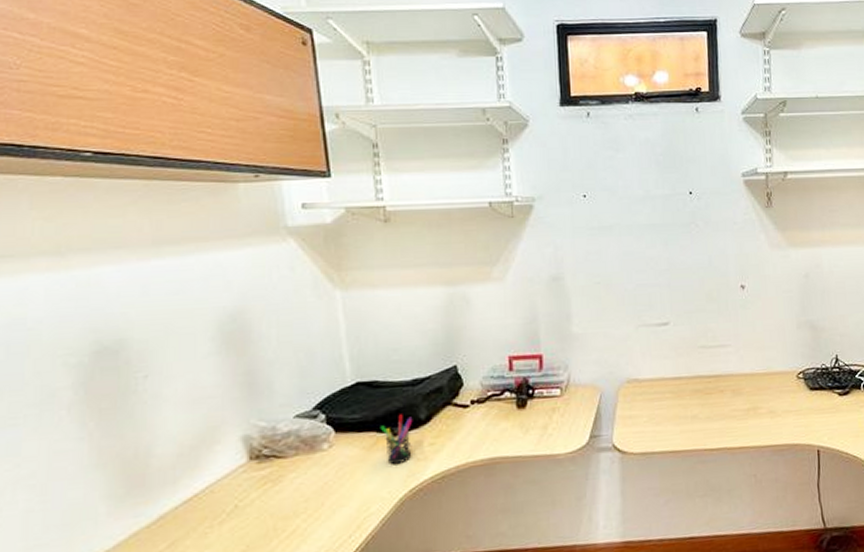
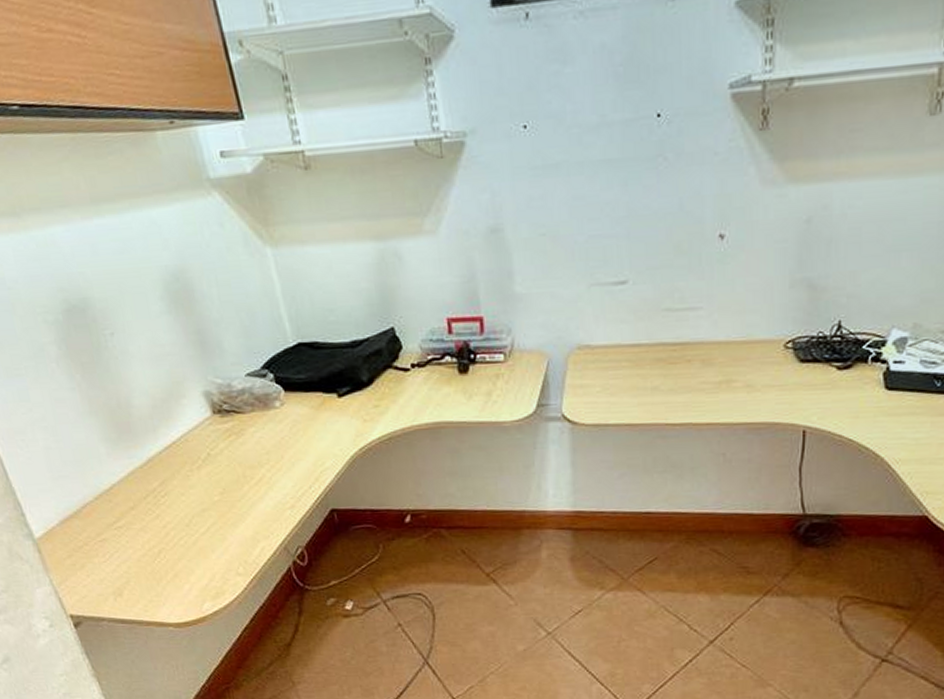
pen holder: present [380,414,413,465] -> none [325,376,359,425]

